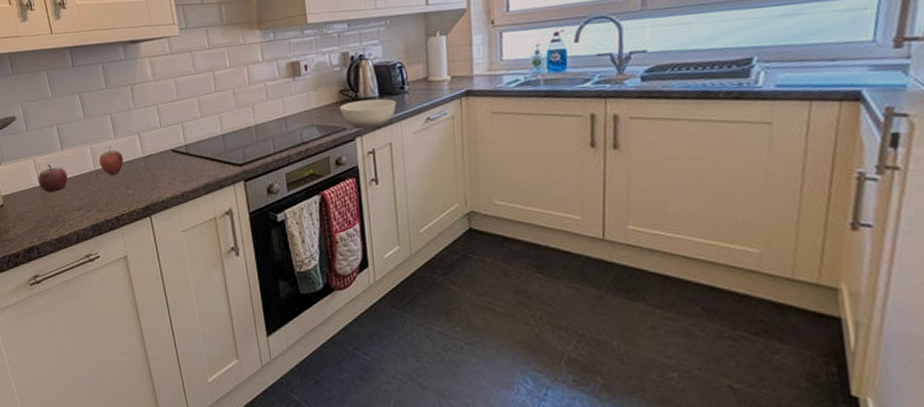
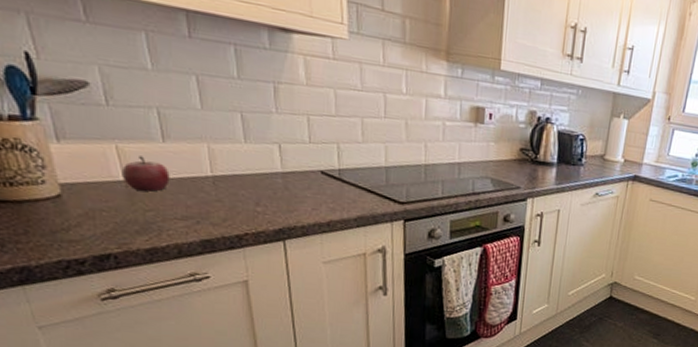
fruit: present [98,146,123,175] -> none [218,151,254,186]
bowl: present [339,98,397,129] -> none [516,162,572,193]

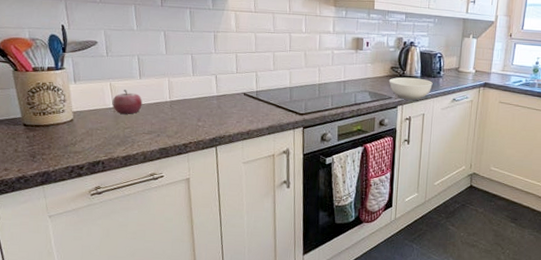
bowl: none [516,162,572,193] -> present [388,77,433,101]

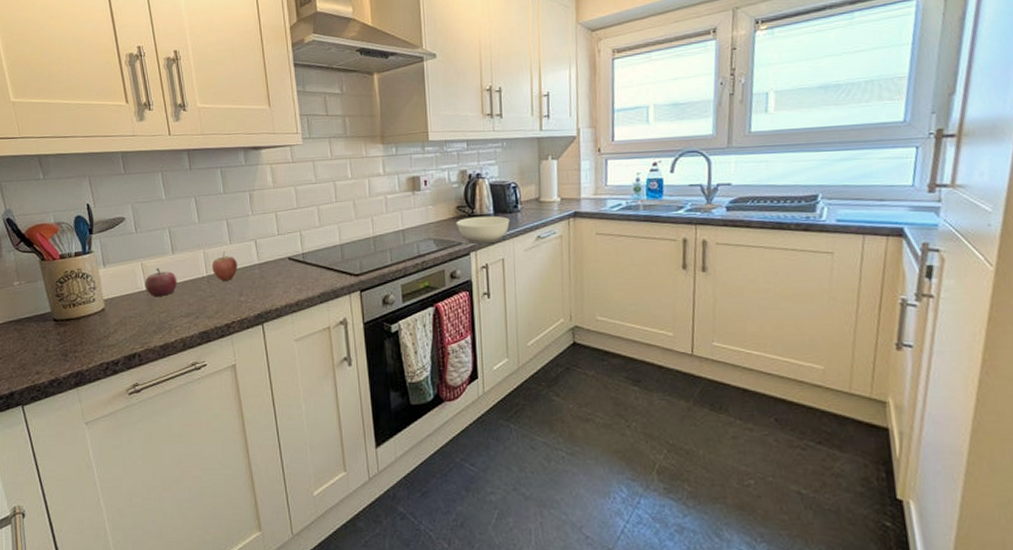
fruit: none [174,82,198,107] -> present [211,252,237,281]

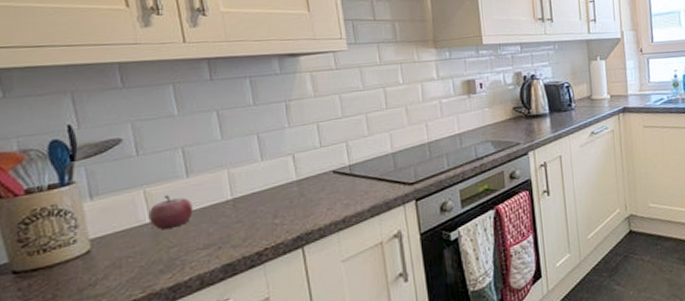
fruit: present [211,252,237,281] -> none [238,170,271,203]
bowl: present [456,215,510,245] -> none [513,114,565,144]

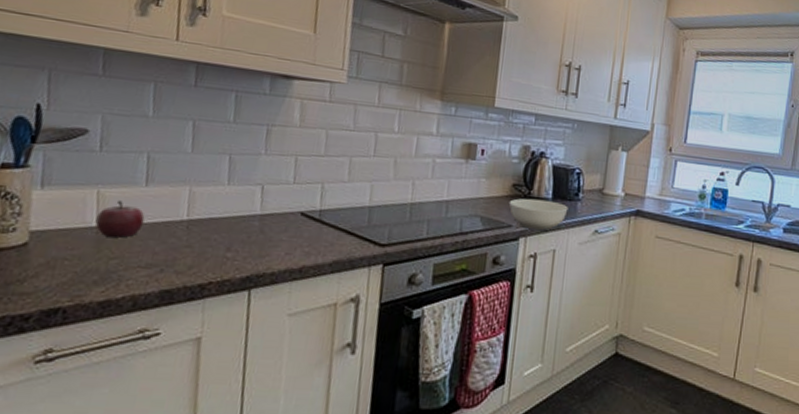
bowl: none [513,114,565,144] -> present [508,198,568,231]

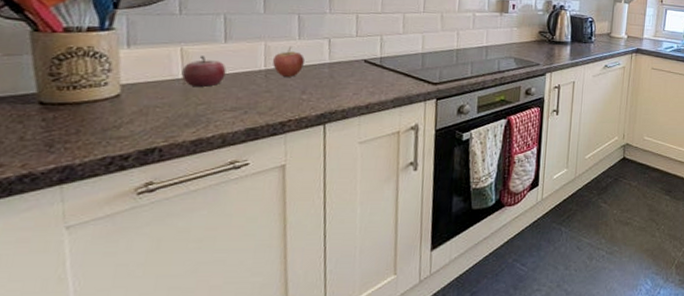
fruit: none [196,194,233,230] -> present [272,47,305,77]
bowl: present [508,198,568,231] -> none [536,42,584,68]

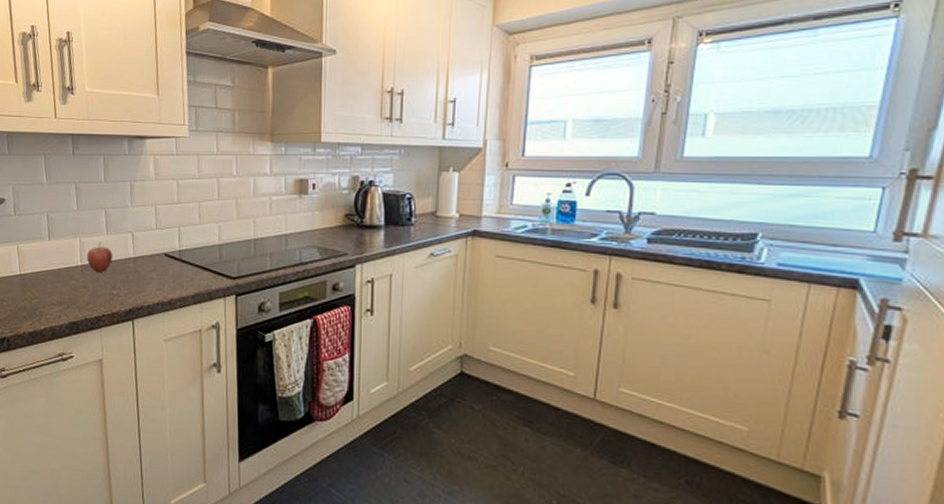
fruit: present [181,55,227,87] -> none [19,253,51,282]

